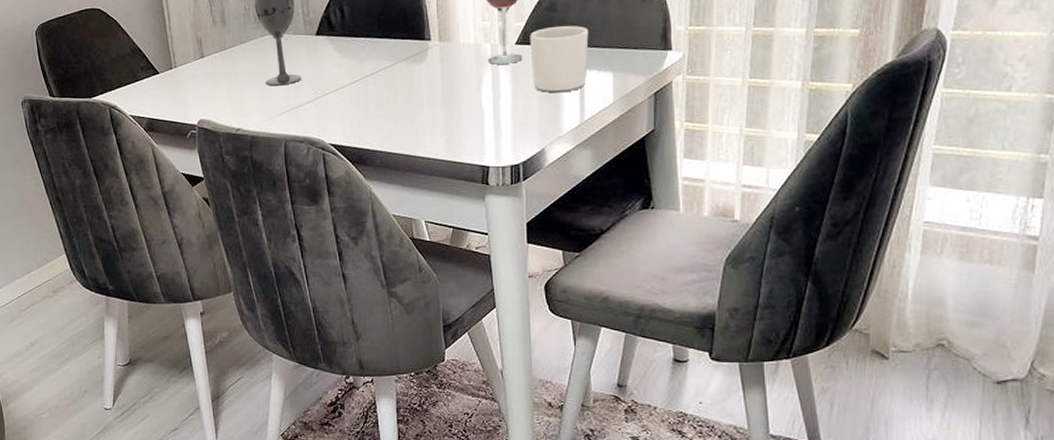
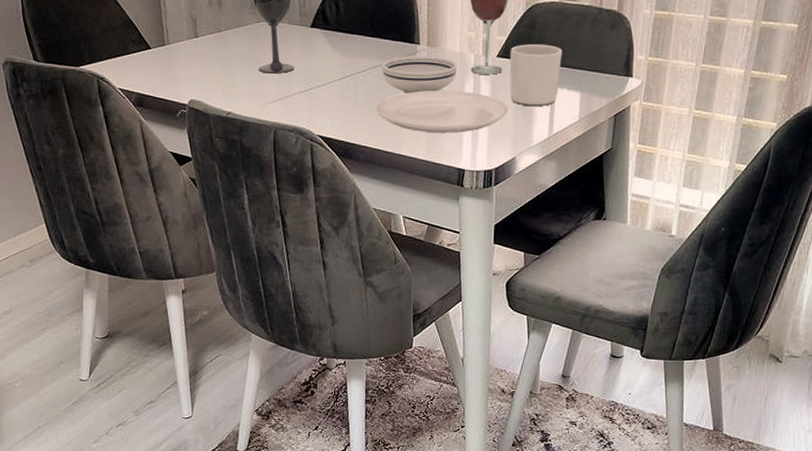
plate: none [388,84,532,131] -> present [375,90,508,133]
bowl: none [393,51,473,92] -> present [382,56,457,94]

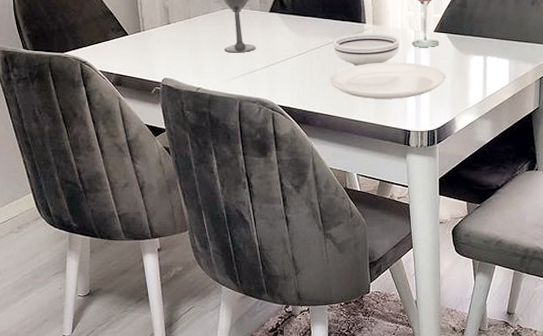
mug: present [509,43,563,107] -> none [445,19,491,74]

